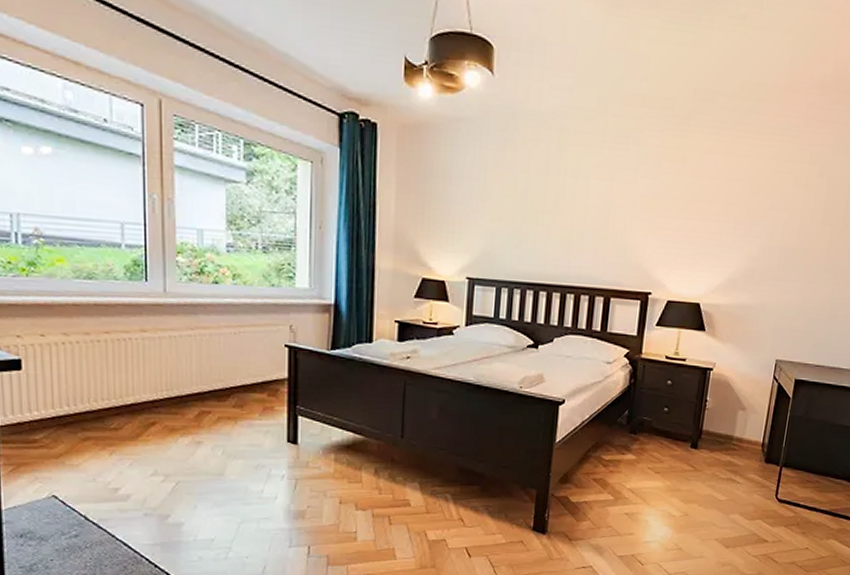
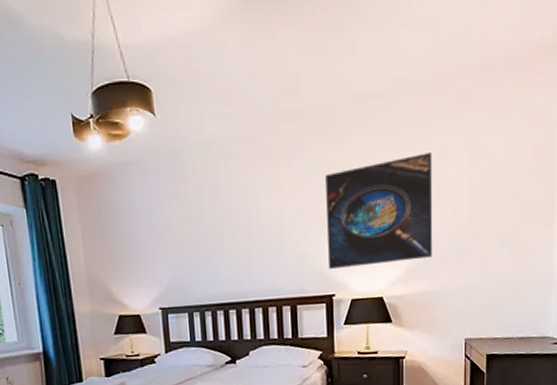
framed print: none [649,162,772,271] -> present [325,153,433,269]

